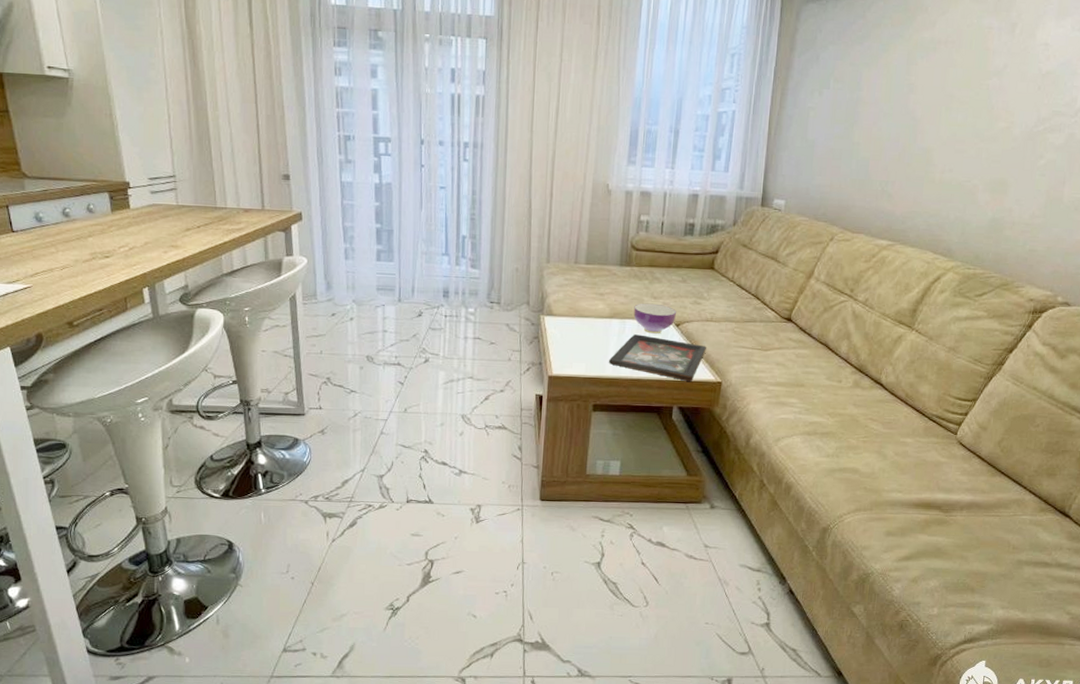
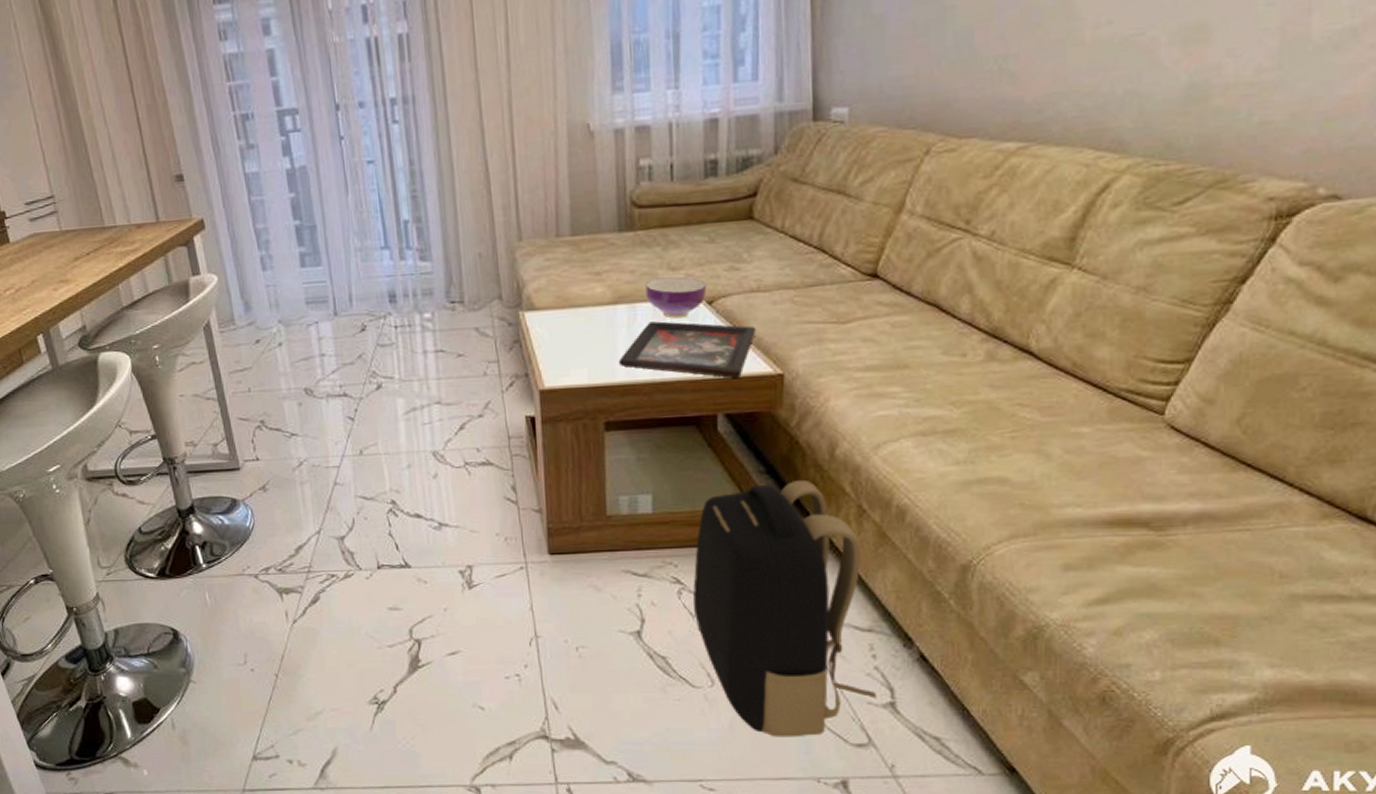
backpack: none [640,458,759,646] -> present [693,479,878,737]

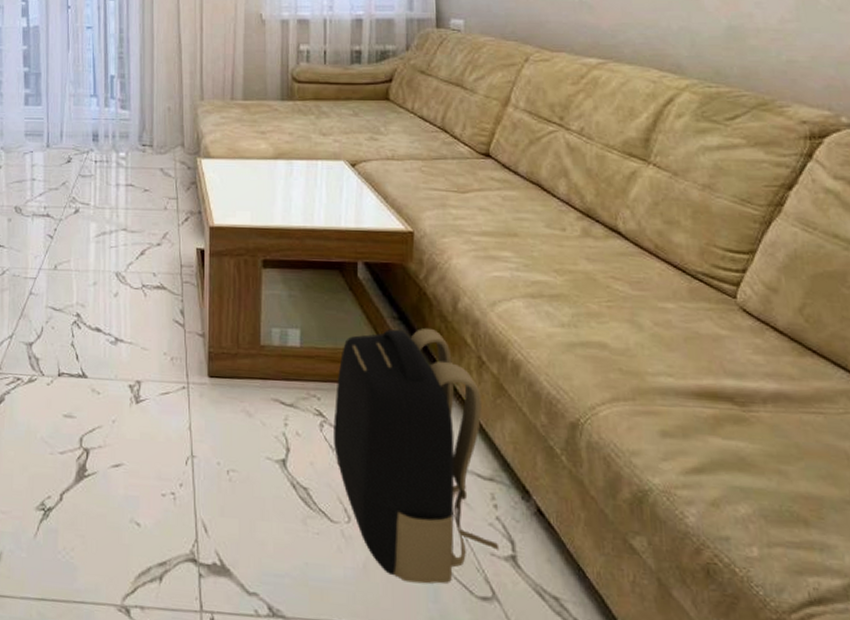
decorative tray: present [618,321,756,379] -> none [276,177,390,232]
bowl: present [645,276,707,319] -> none [301,141,351,176]

